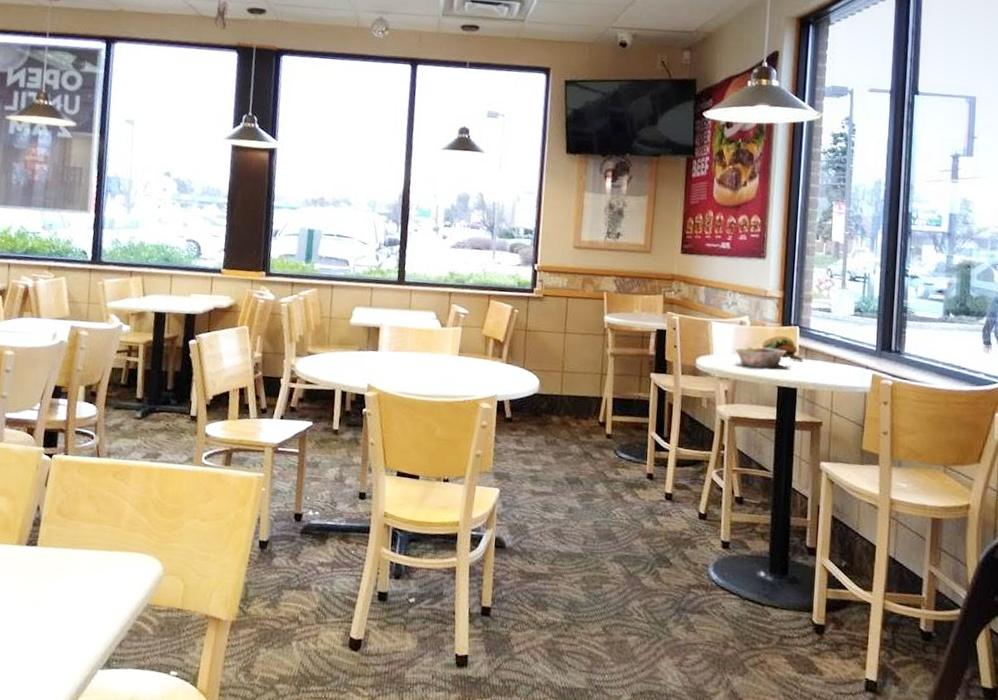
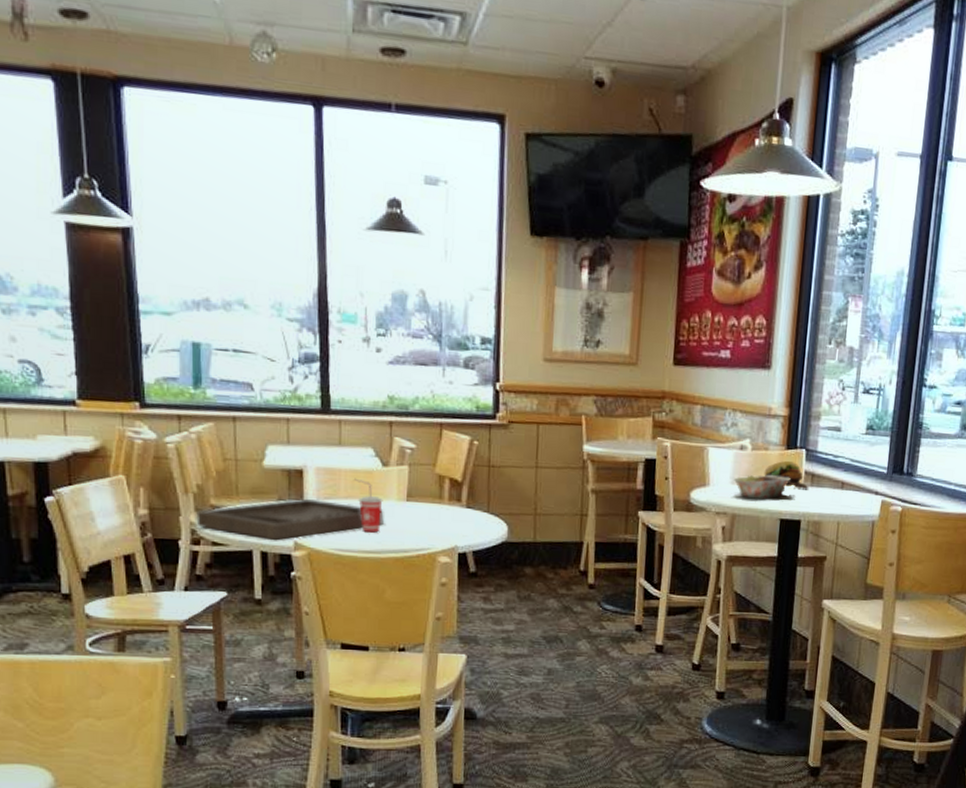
tray: none [295,350,440,383] -> present [195,498,384,541]
beverage cup: none [417,335,440,380] -> present [353,478,383,533]

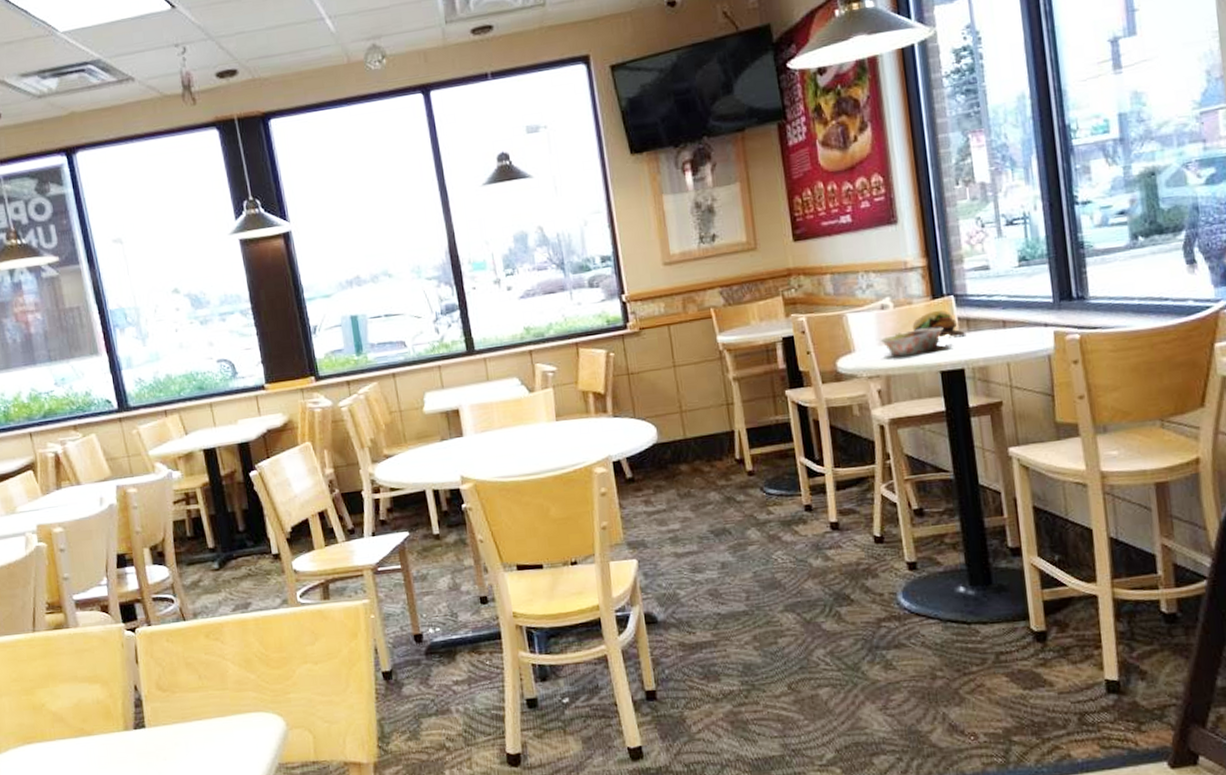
tray: present [195,498,384,541] -> none [372,432,538,479]
beverage cup: present [353,478,383,533] -> none [504,408,536,457]

